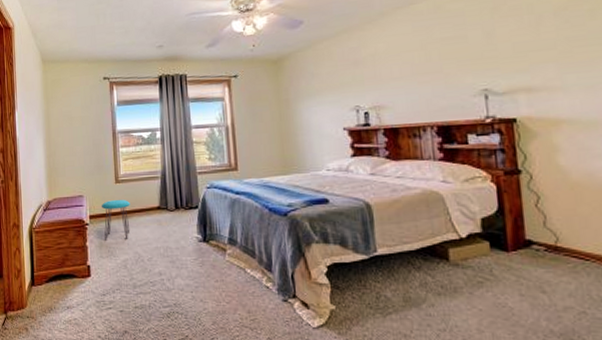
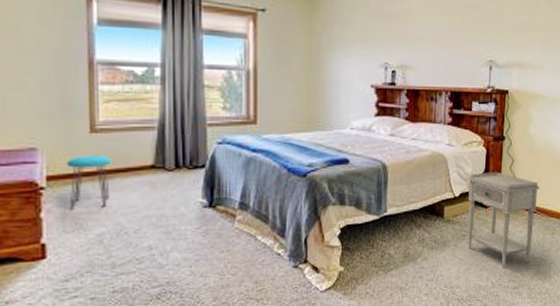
nightstand: none [474,210,591,325] -> present [467,171,540,267]

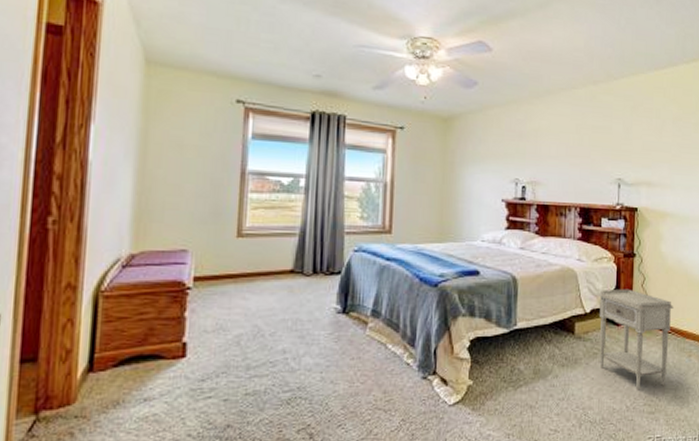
stool: present [67,156,112,210] -> none [213,259,254,310]

